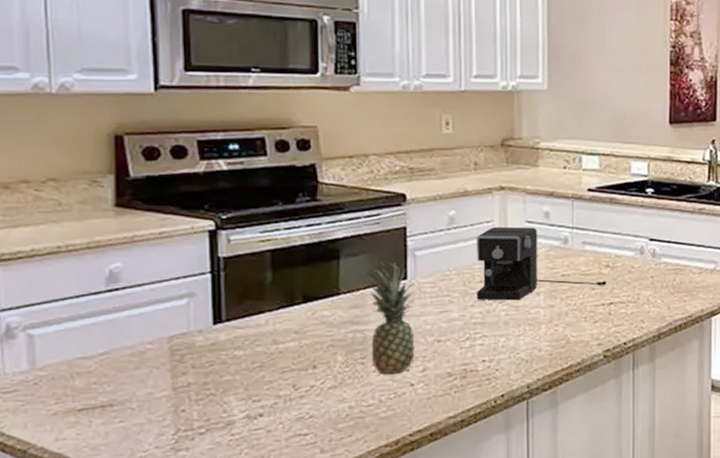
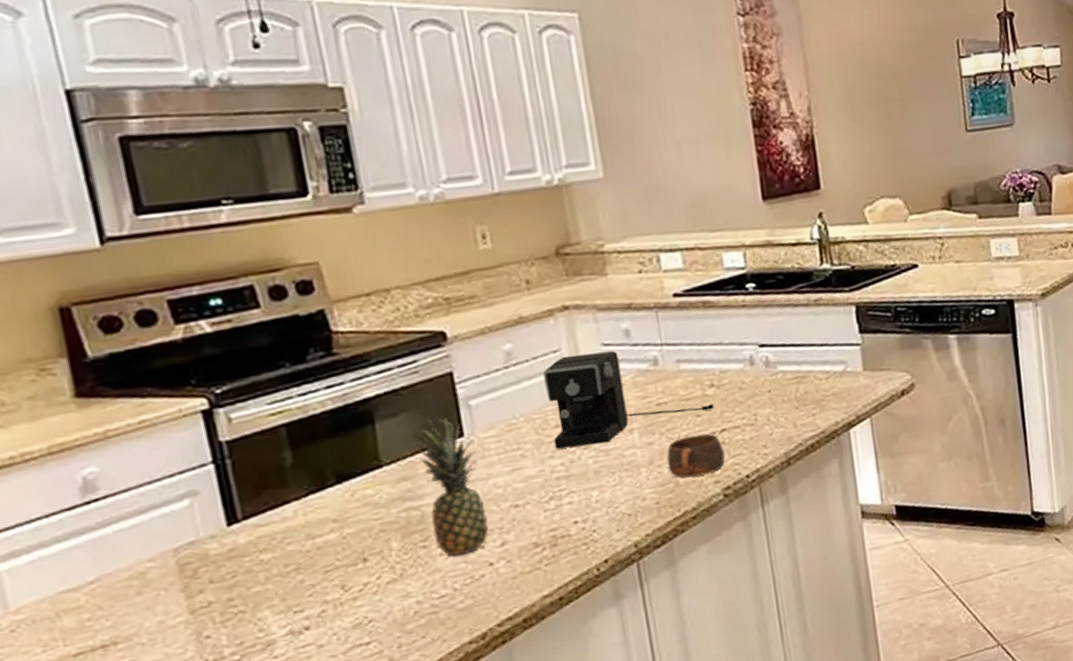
cup: none [563,304,609,338] -> present [667,433,725,478]

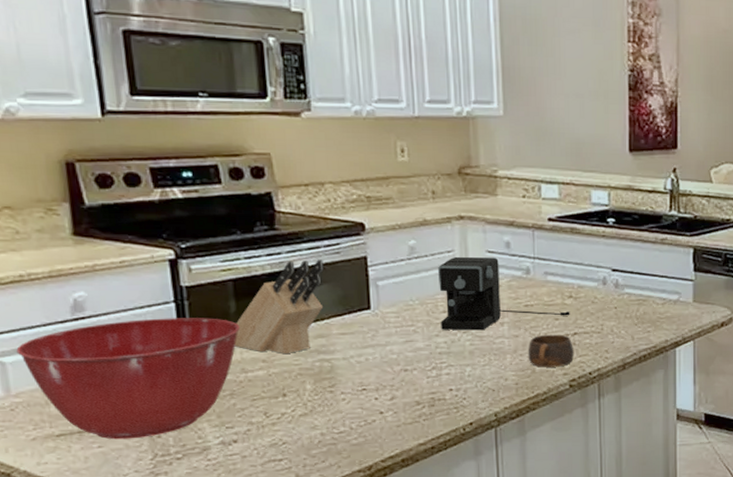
mixing bowl: none [12,475,300,650] -> present [16,318,240,440]
knife block: none [294,383,405,510] -> present [234,259,324,353]
fruit: present [410,418,489,557] -> none [329,291,382,403]

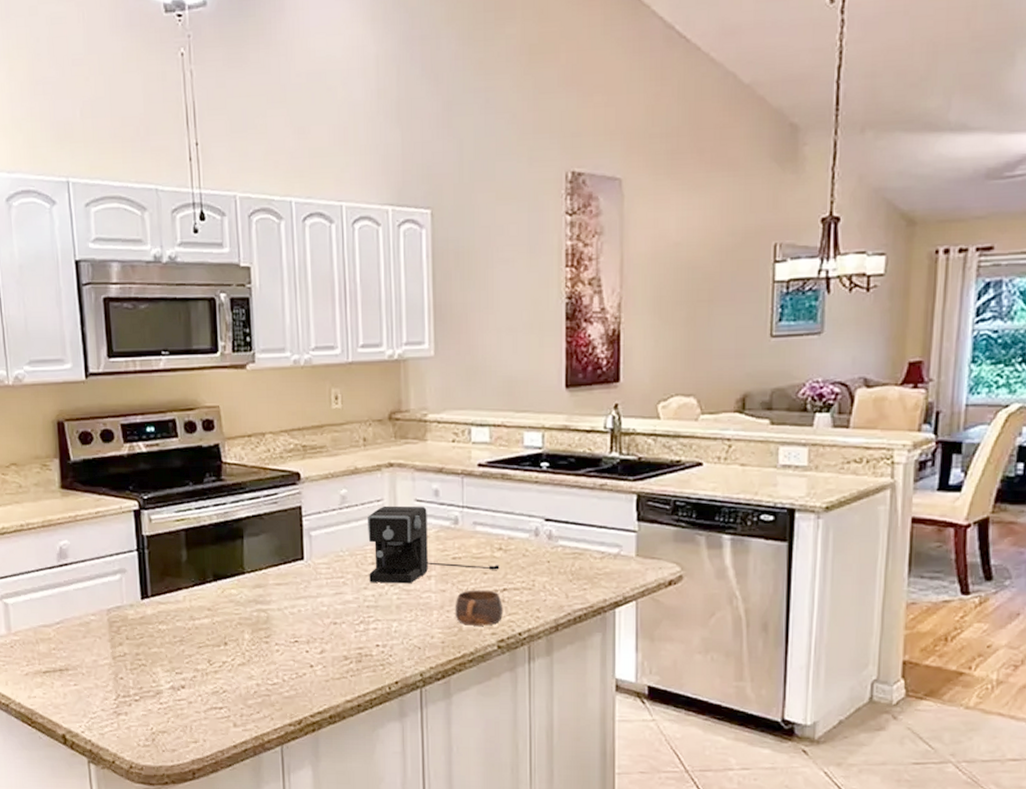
mixing bowl: present [16,318,240,440] -> none [16,566,189,679]
knife block: present [234,259,324,353] -> none [184,509,263,602]

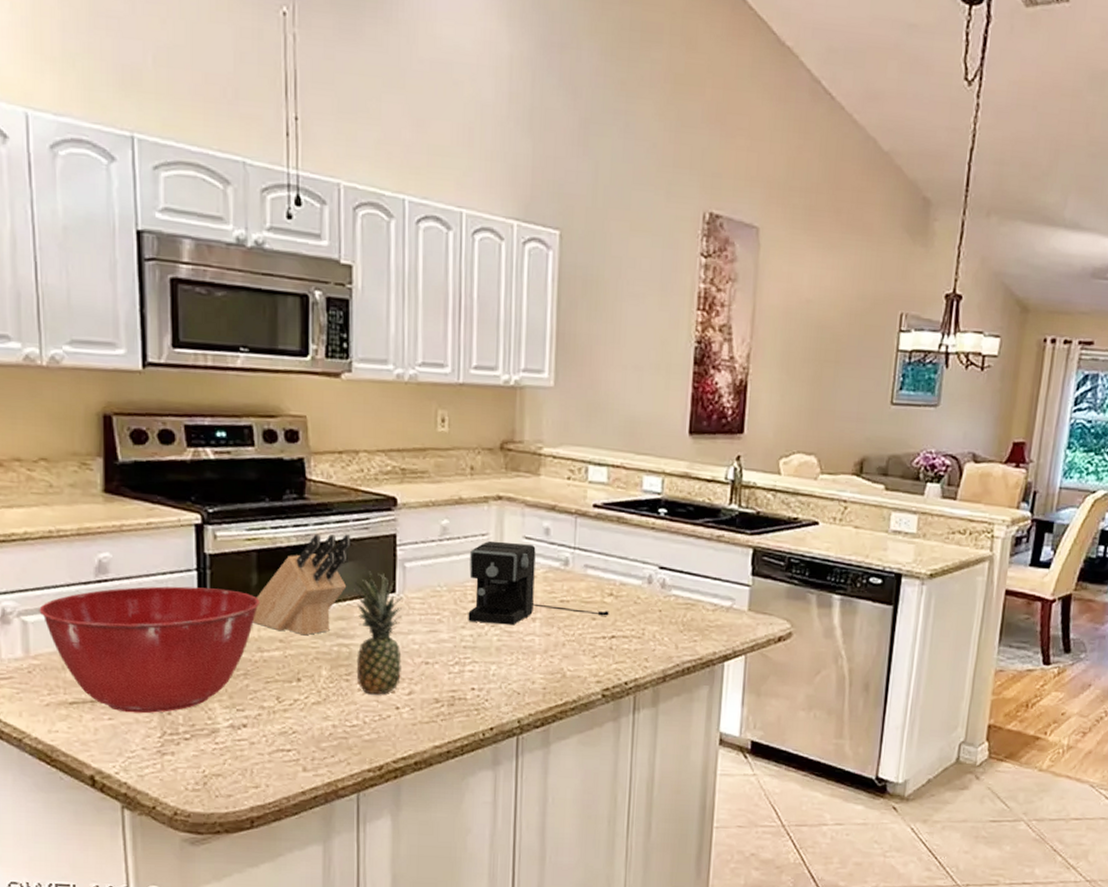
mixing bowl: none [16,566,189,679] -> present [39,586,259,714]
knife block: none [184,509,263,602] -> present [252,533,351,635]
fruit: none [266,541,313,655] -> present [353,571,403,695]
cup: present [455,590,502,626] -> none [559,635,610,673]

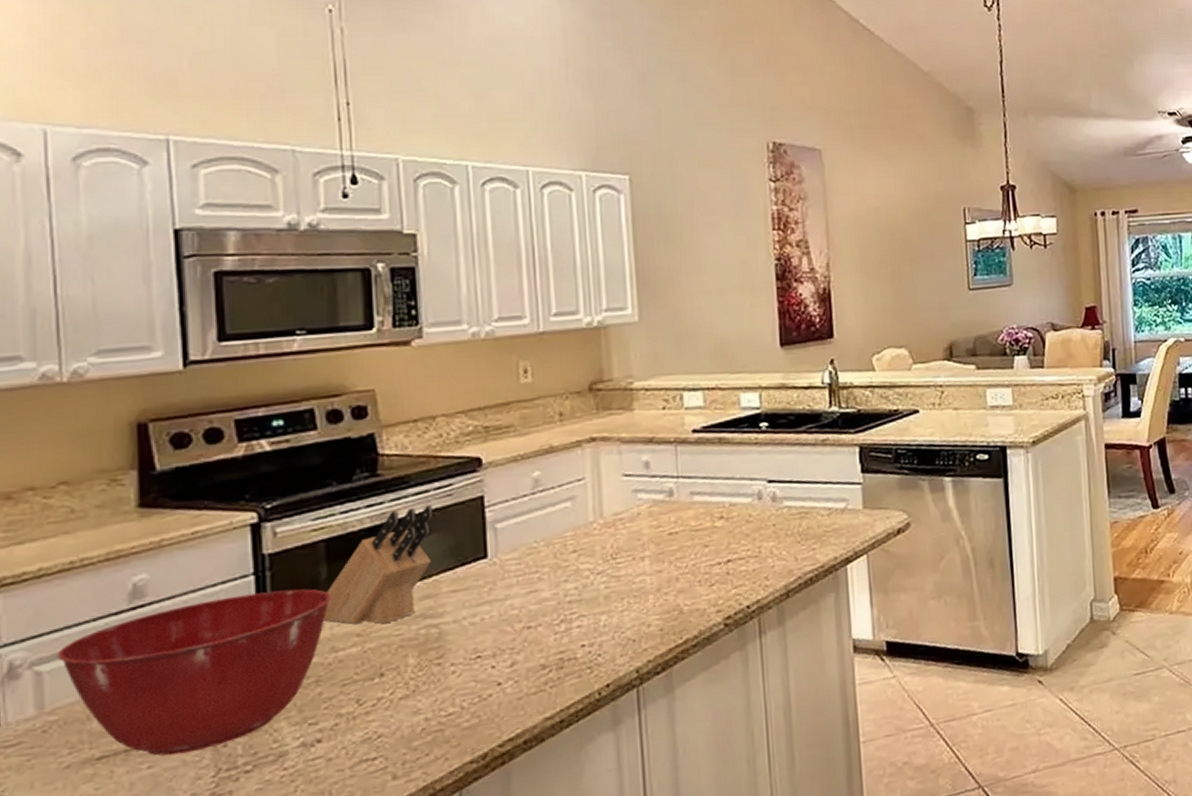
fruit: present [353,571,403,695] -> none [438,539,501,675]
coffee maker: present [468,540,609,626] -> none [567,481,722,574]

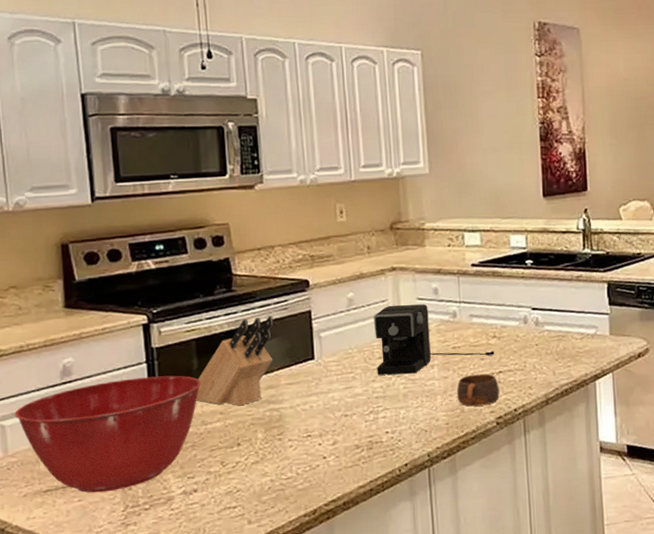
coffee maker: none [567,481,722,574] -> present [374,304,495,375]
cup: none [673,563,728,606] -> present [456,373,499,407]

